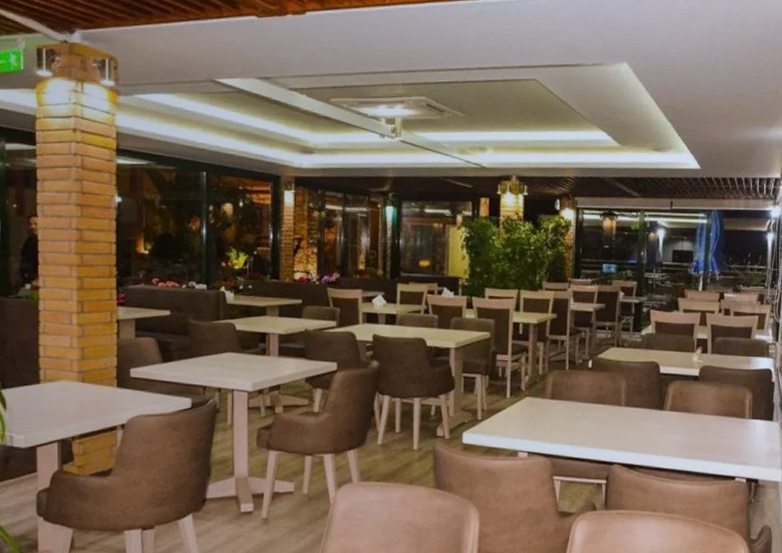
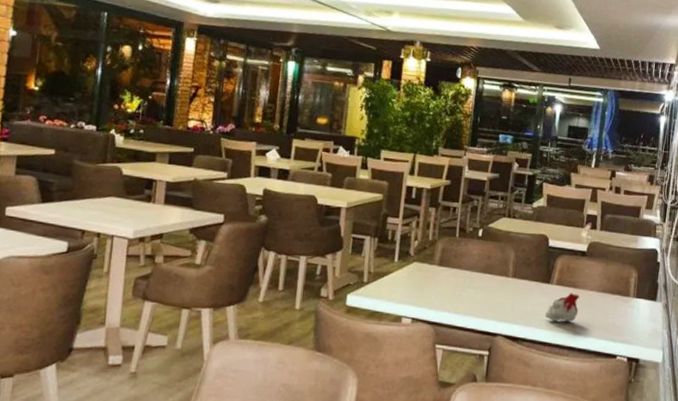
candle: none [661,417,694,447] -> present [545,292,580,322]

